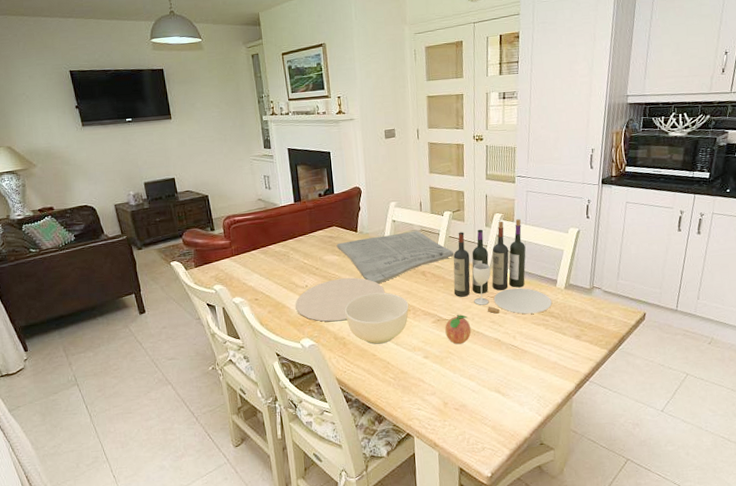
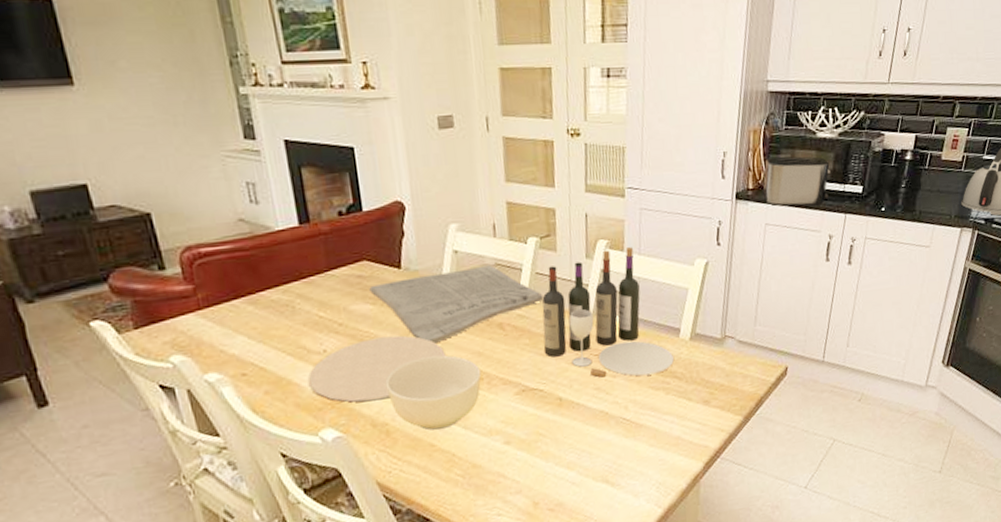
fruit: present [445,314,471,345] -> none [532,380,569,423]
toaster: none [623,150,681,189] -> present [762,156,830,207]

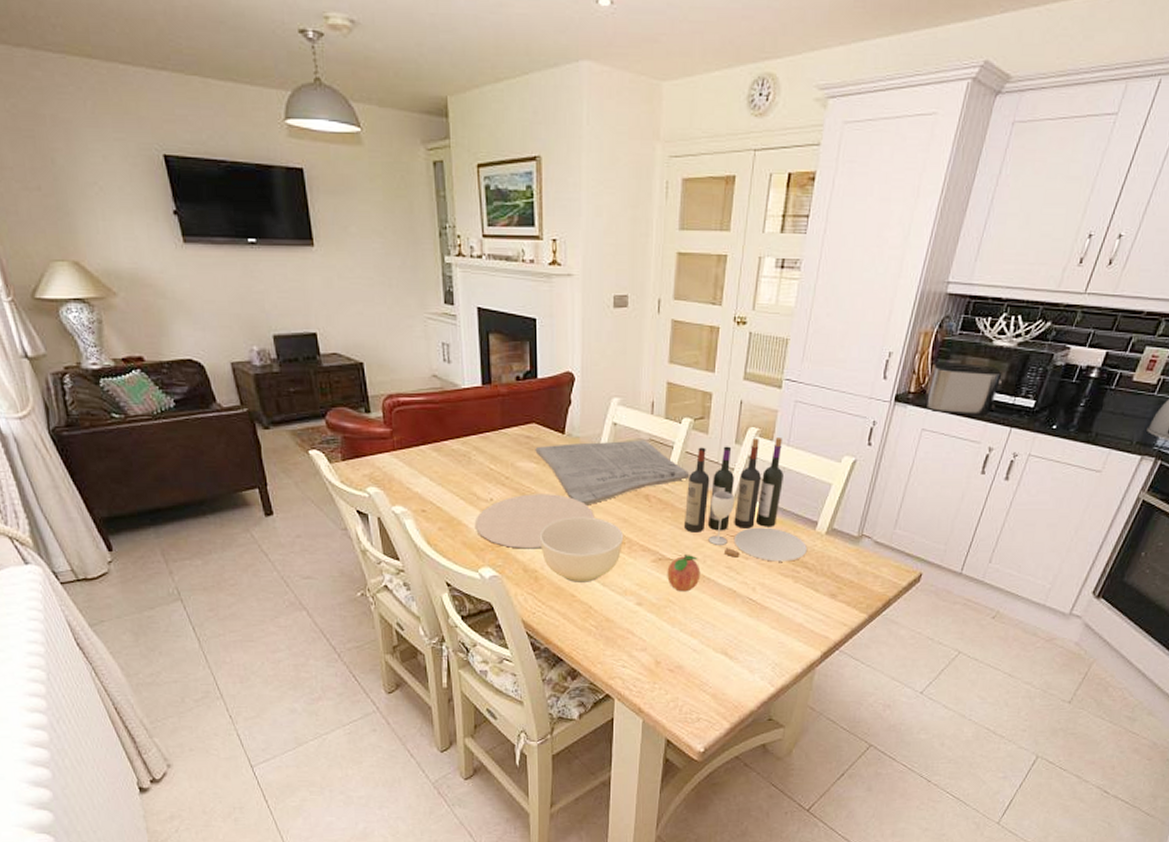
fruit: none [532,380,569,423] -> present [667,553,701,592]

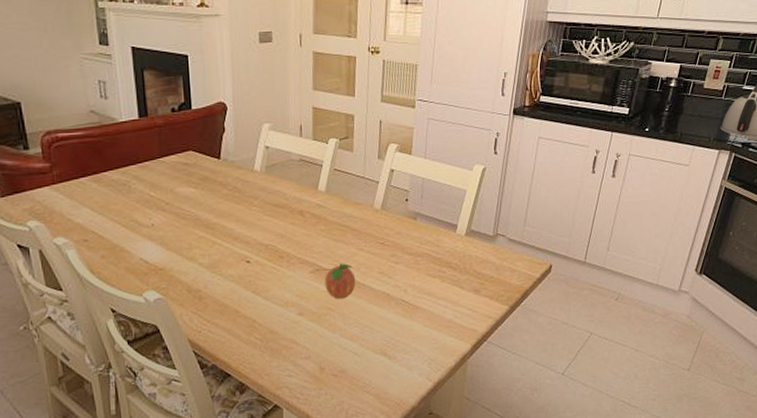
placemat: present [474,494,594,549] -> none [137,215,253,271]
newspaper: present [535,440,690,505] -> none [193,160,340,225]
bowl: present [539,517,624,582] -> none [201,235,282,299]
wine bottle: present [683,437,807,562] -> none [337,151,450,265]
toaster: present [923,361,1003,417] -> none [537,78,600,125]

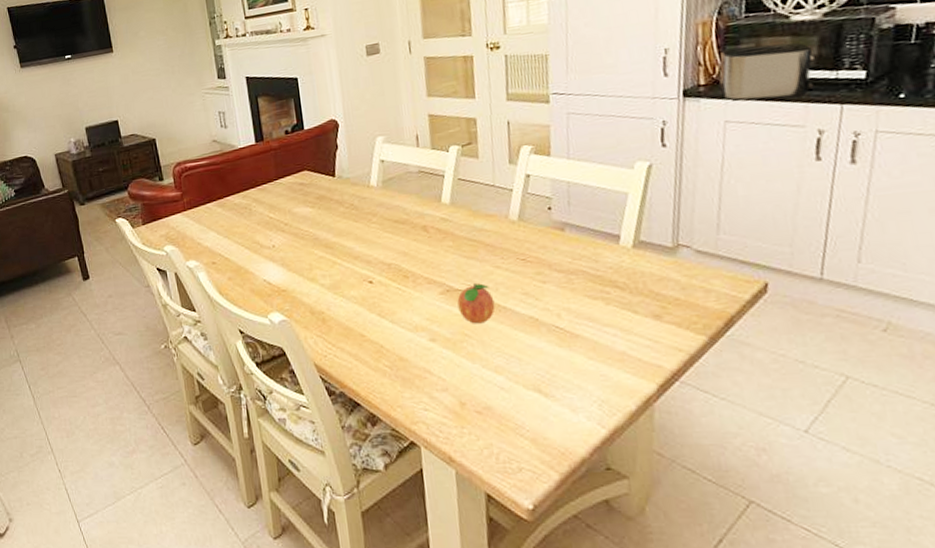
toaster: none [537,78,600,125] -> present [718,42,814,102]

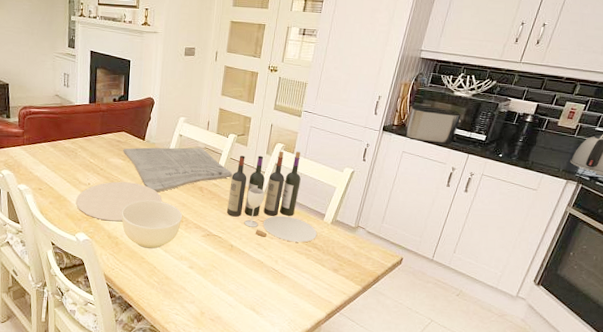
placemat: none [260,234,374,292] -> present [75,181,162,222]
newspaper: none [309,172,467,243] -> present [123,147,233,192]
bowl: none [321,253,407,322] -> present [121,200,183,249]
fruit: present [457,282,495,324] -> none [212,232,238,261]
wine bottle: none [465,152,614,284] -> present [226,151,317,243]

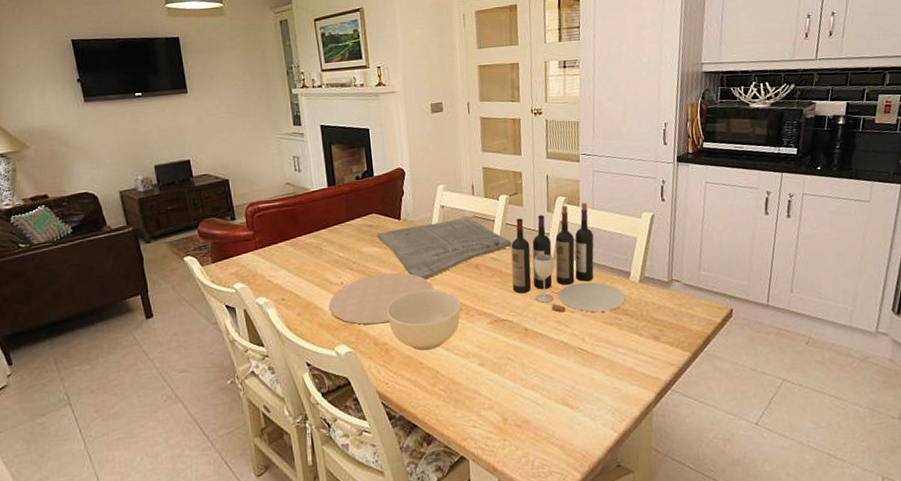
toaster: present [403,104,461,146] -> none [701,124,765,168]

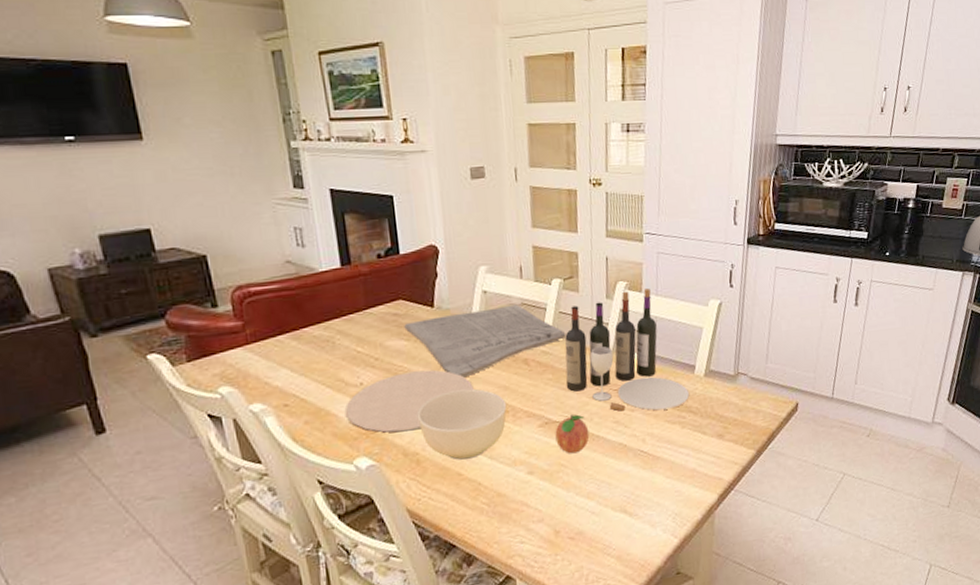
fruit: none [503,313,534,349] -> present [555,413,590,454]

